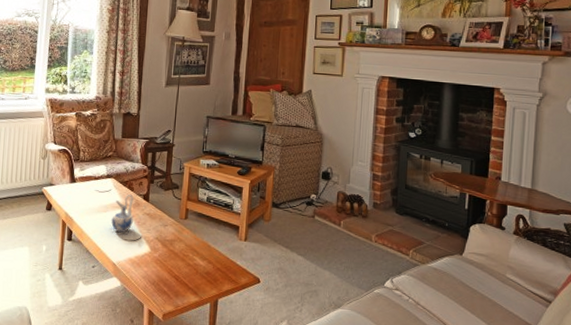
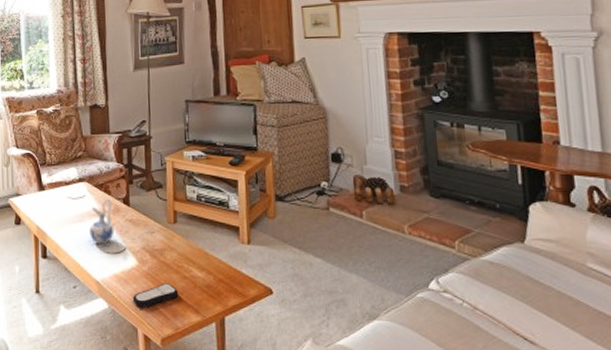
remote control: none [143,268,182,288] -> present [133,283,179,308]

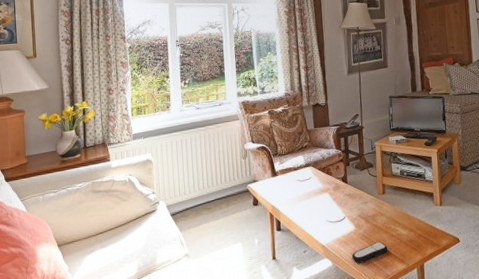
ceramic pitcher: present [89,198,114,245] -> none [315,178,336,217]

